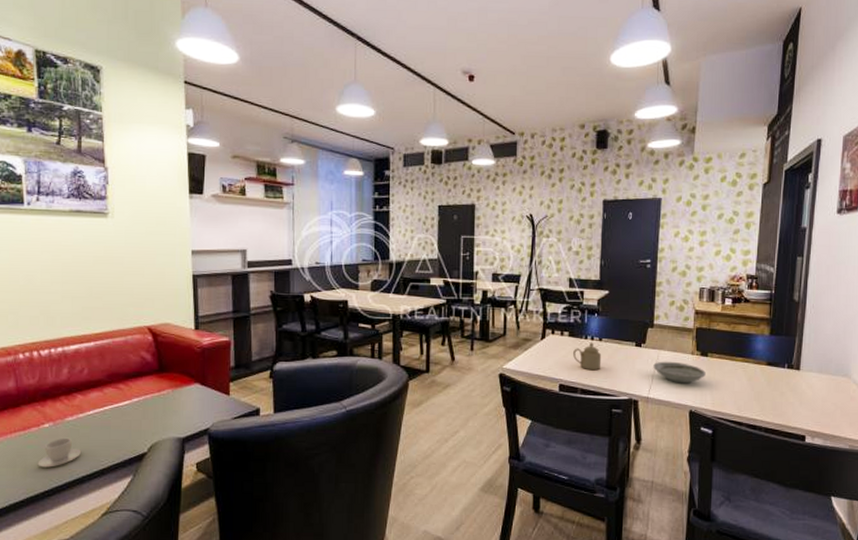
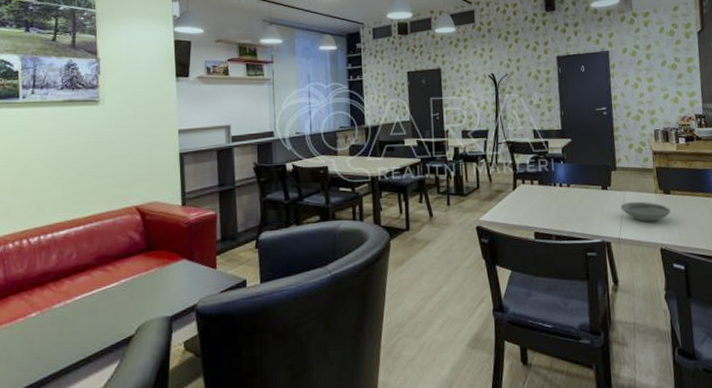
teacup: present [37,437,82,468] -> none [23,325,68,360]
sugar bowl: present [573,342,602,371] -> none [544,189,572,217]

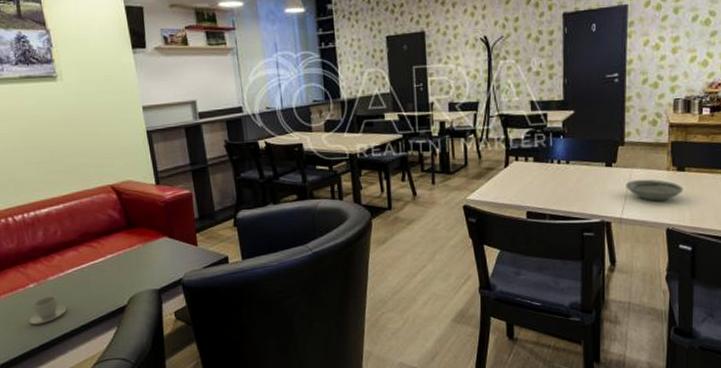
teacup: none [23,325,68,360] -> present [29,295,67,325]

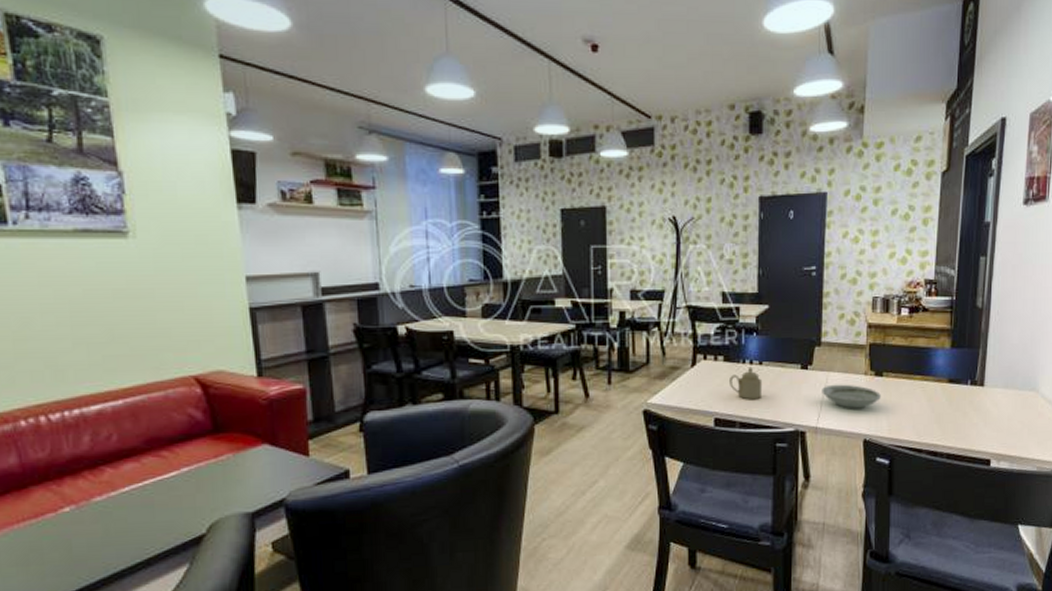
teacup: present [29,295,67,325] -> none [58,522,118,563]
sugar bowl: none [539,166,570,195] -> present [730,367,763,400]

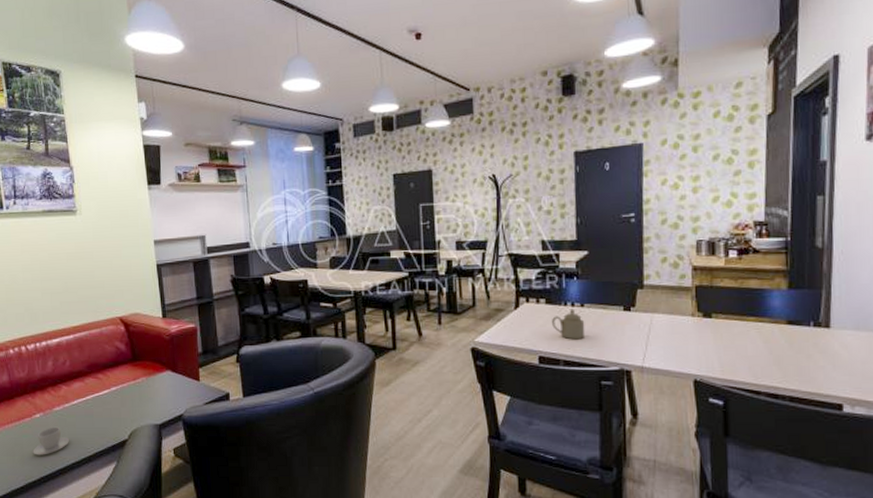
teacup: none [58,522,118,563] -> present [32,426,70,455]
saucer: present [822,384,881,409] -> none [646,325,711,350]

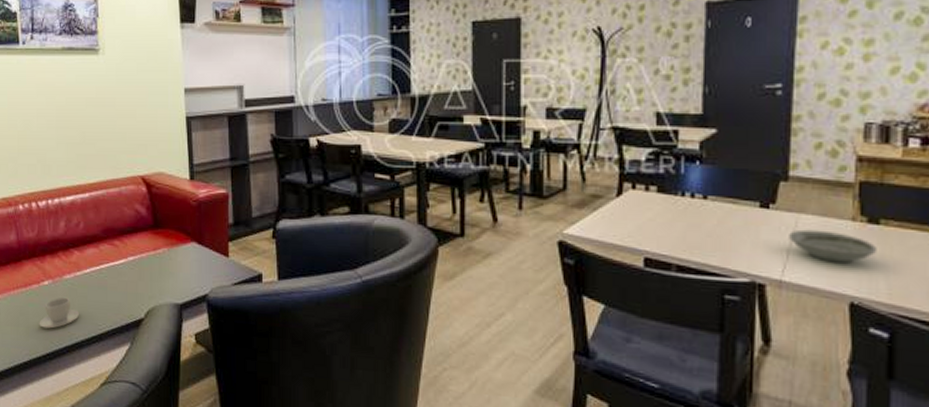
sugar bowl: present [552,308,585,340] -> none [664,200,707,241]
saucer: none [646,325,711,350] -> present [789,229,876,264]

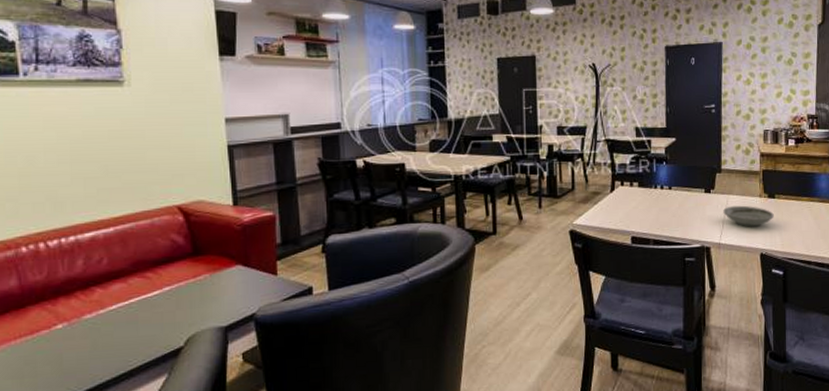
teacup: present [39,297,80,329] -> none [50,338,105,375]

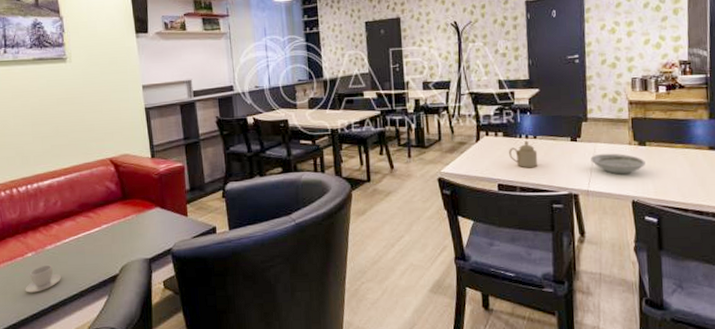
teacup: none [50,338,105,375] -> present [25,264,62,293]
sugar bowl: none [644,191,672,221] -> present [509,140,538,169]

